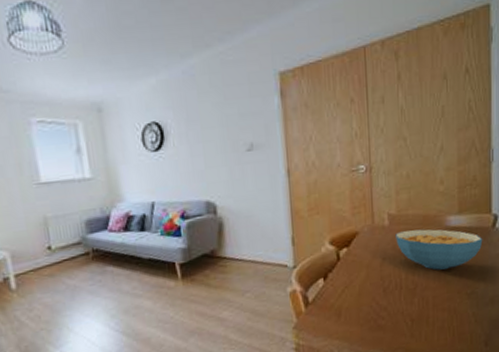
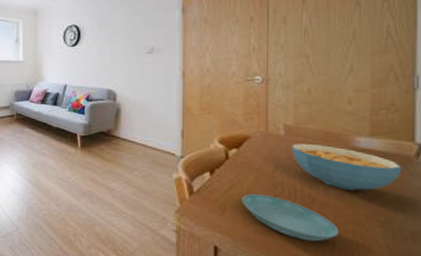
saucer: none [355,290,438,327] -> present [242,194,339,242]

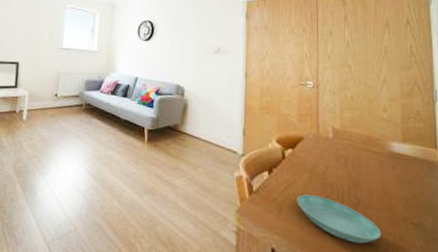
cereal bowl: present [291,144,402,191] -> none [339,146,430,193]

